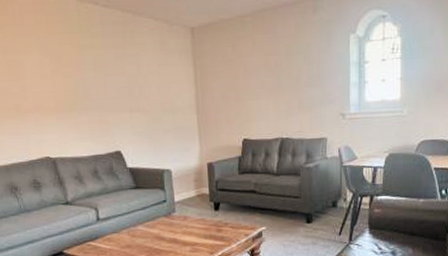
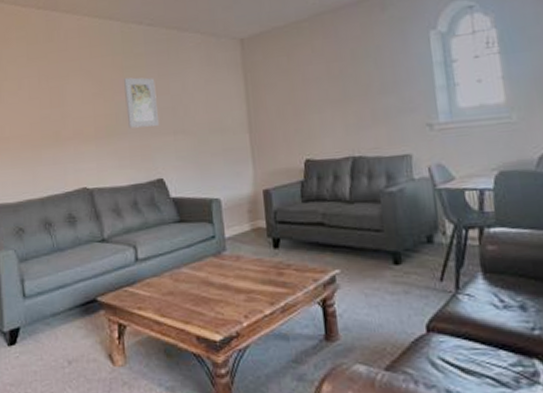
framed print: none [82,57,117,105] -> present [124,77,160,129]

